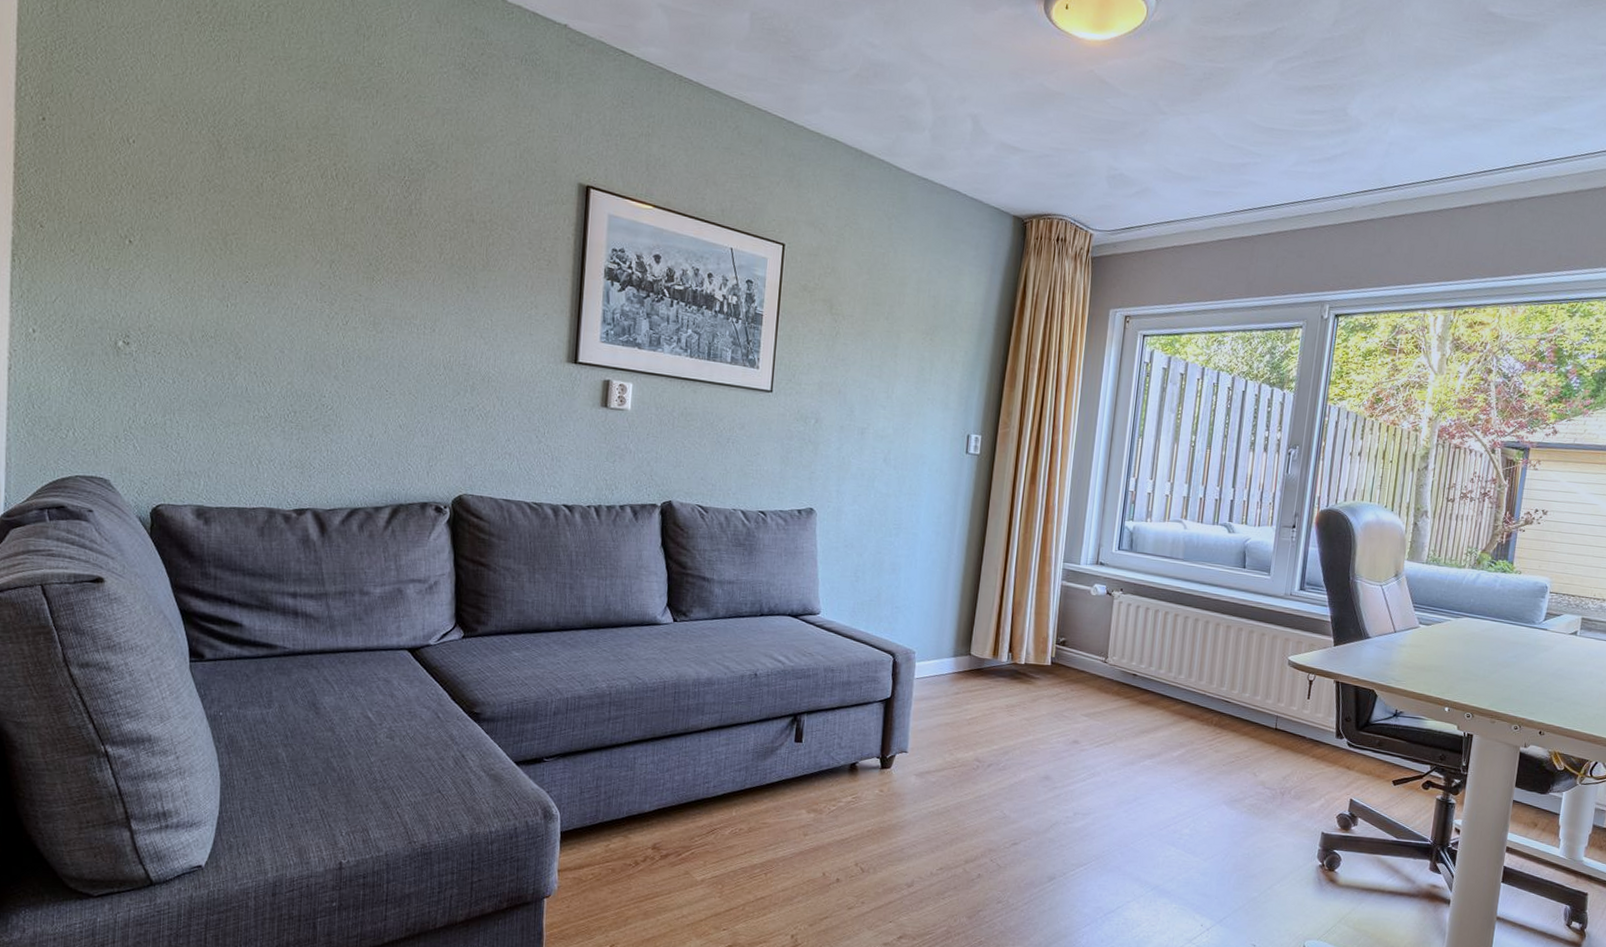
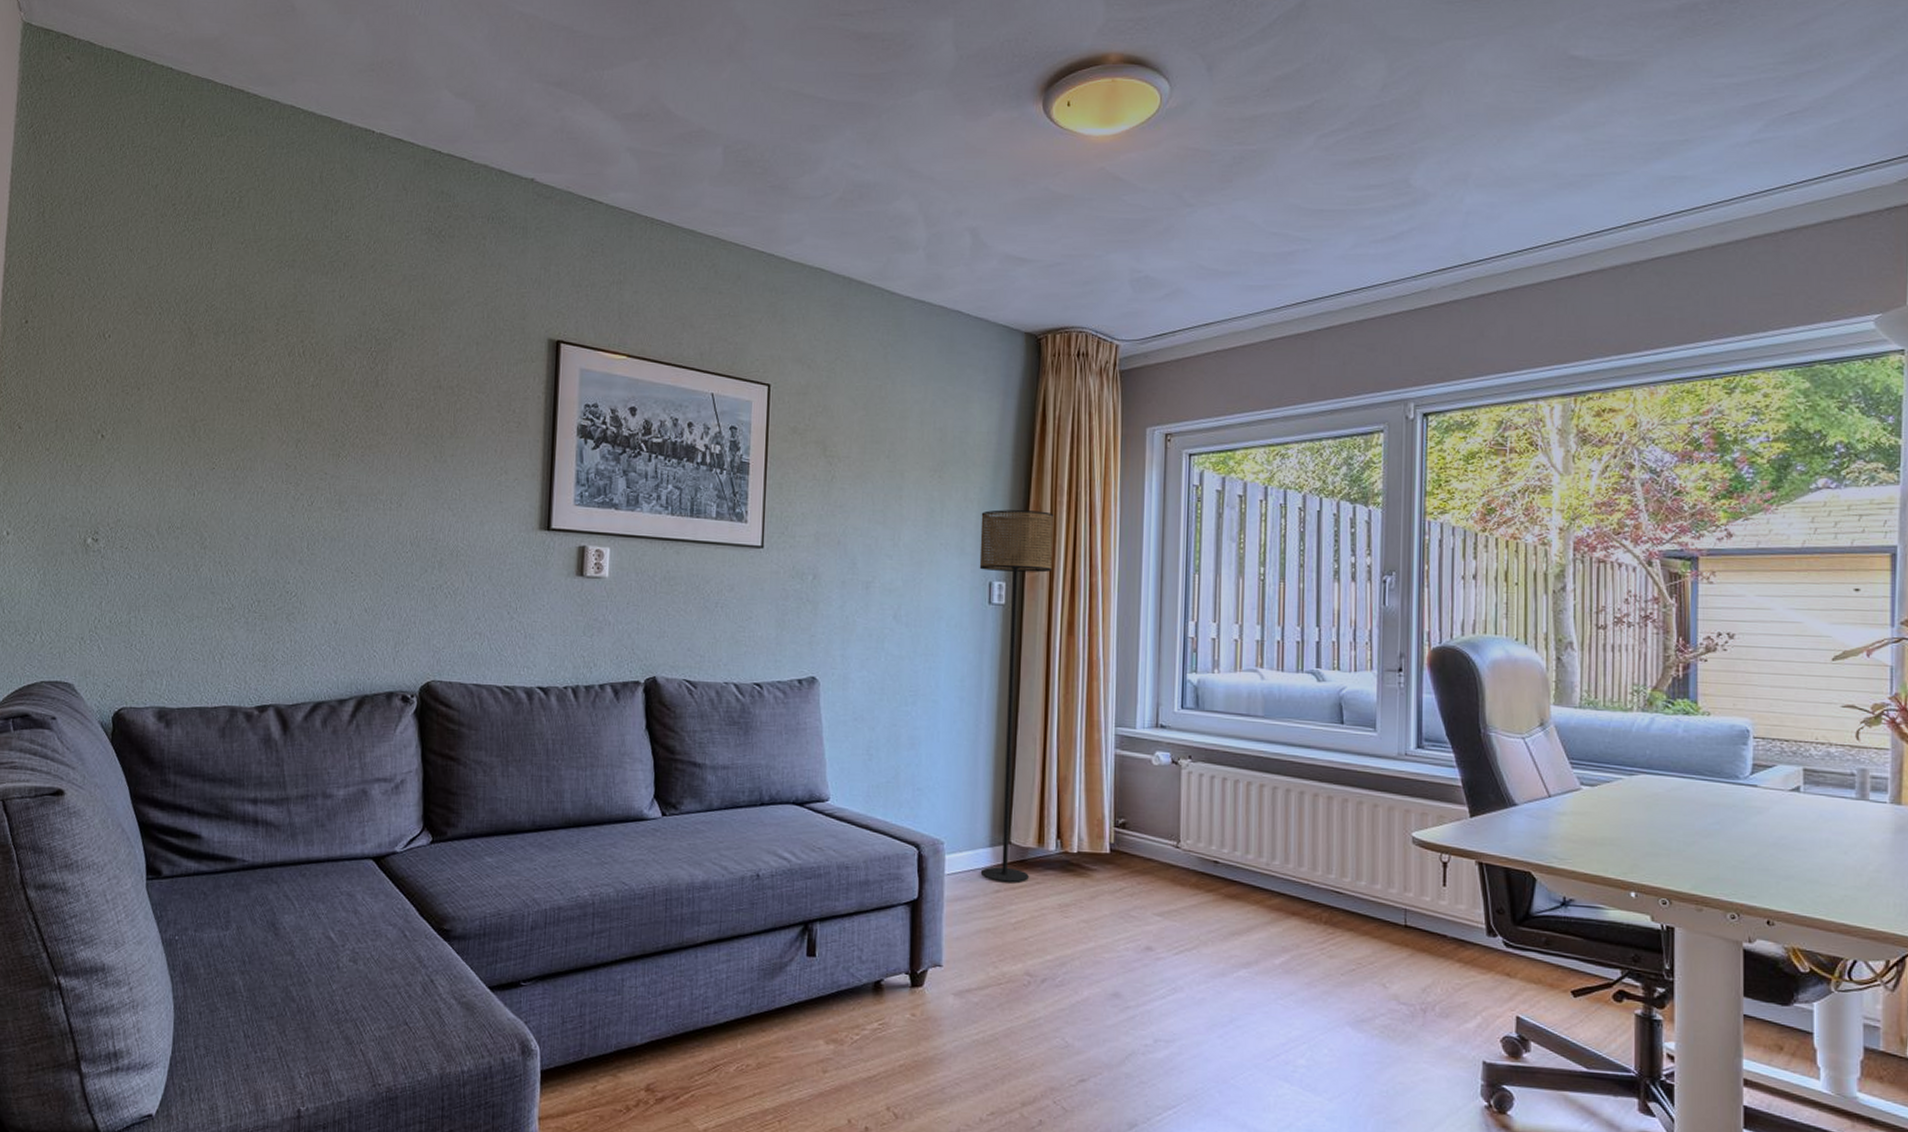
floor lamp: none [944,372,1027,687] -> present [979,509,1054,884]

